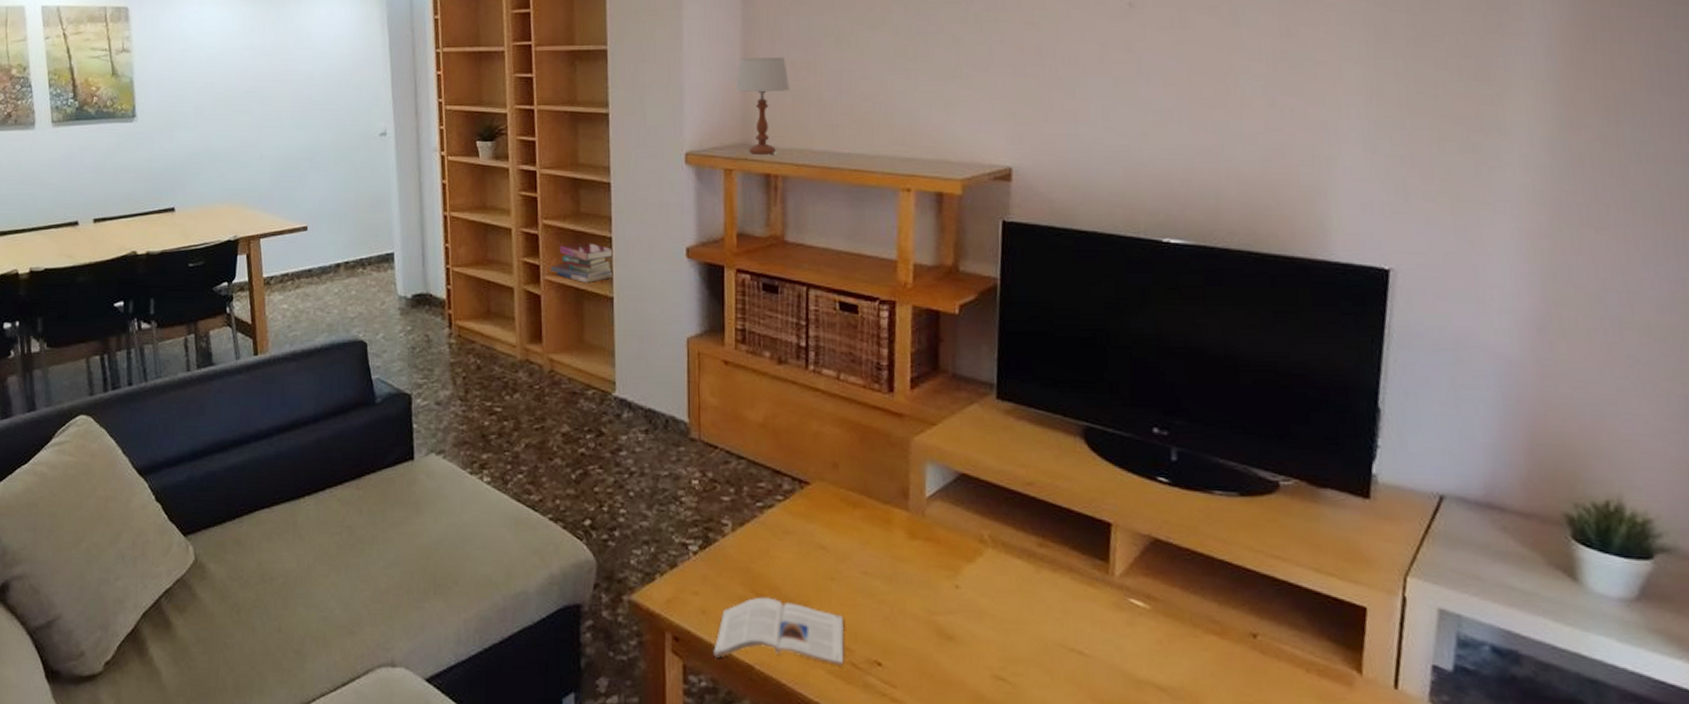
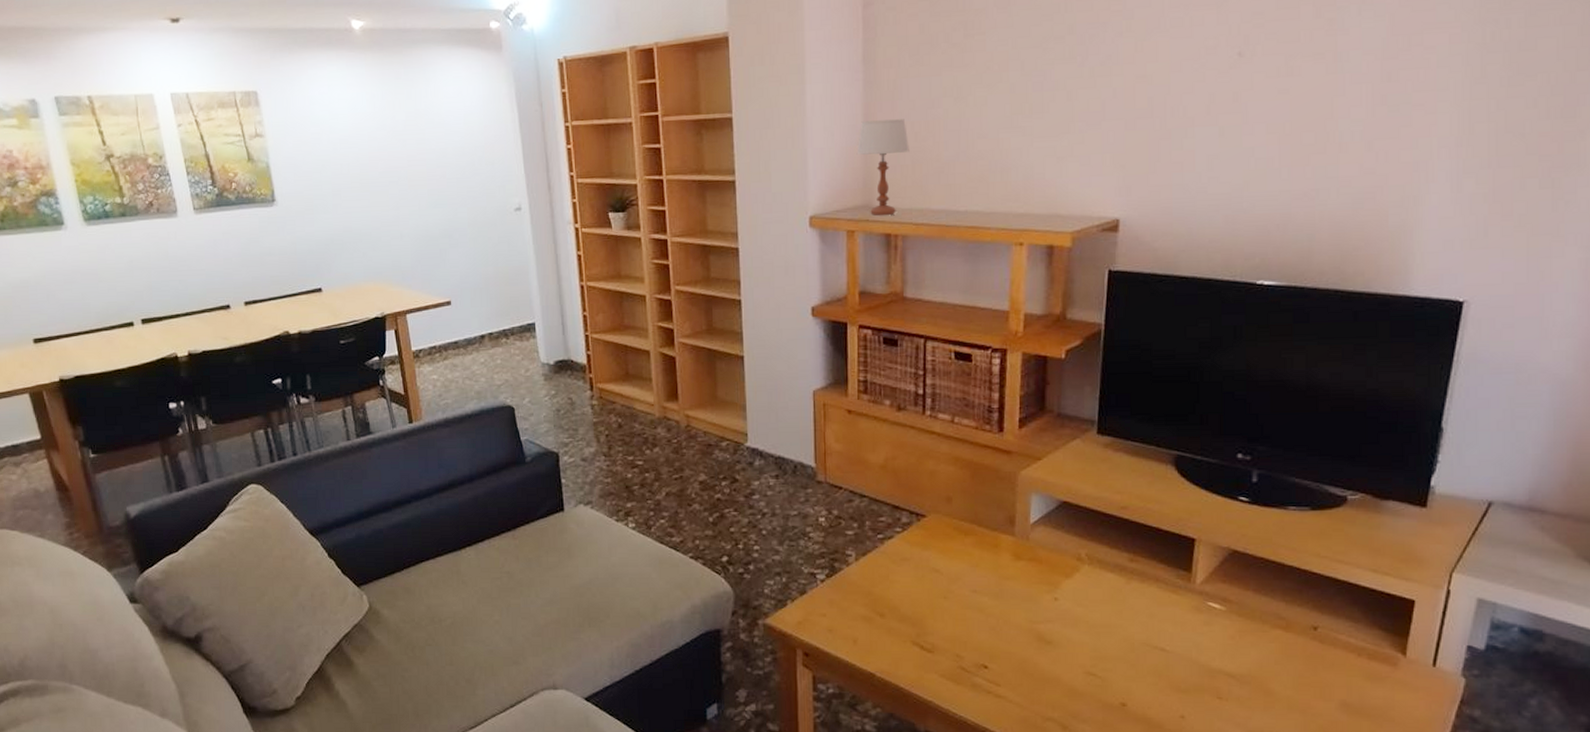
books: present [550,241,613,283] -> none [683,304,743,344]
magazine: present [713,597,845,665] -> none [839,615,956,670]

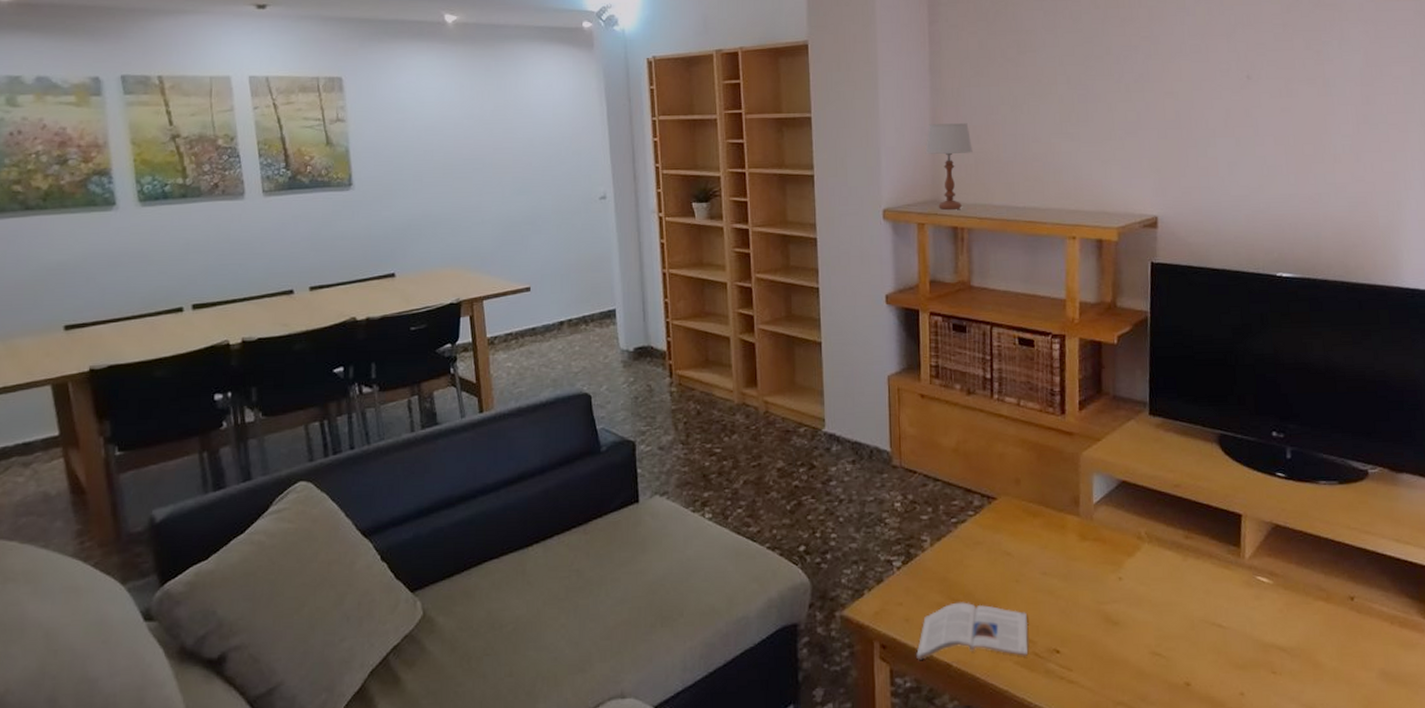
magazine: none [839,615,956,670] -> present [916,602,1029,661]

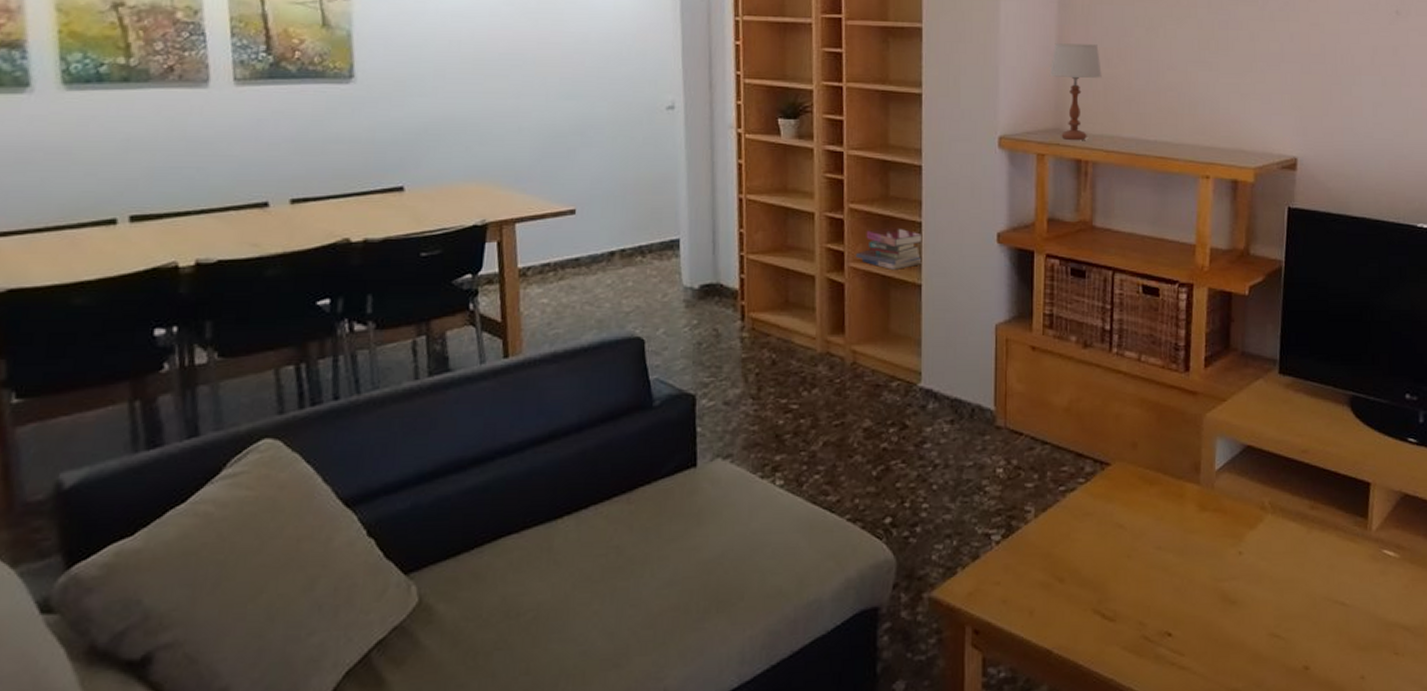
books: none [763,292,821,330] -> present [855,226,923,270]
magazine: present [916,602,1029,661] -> none [1013,580,1139,648]

